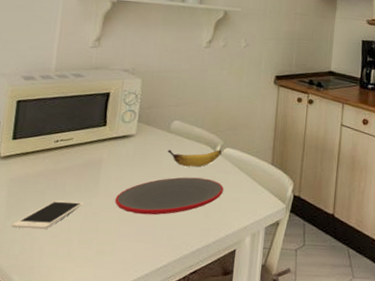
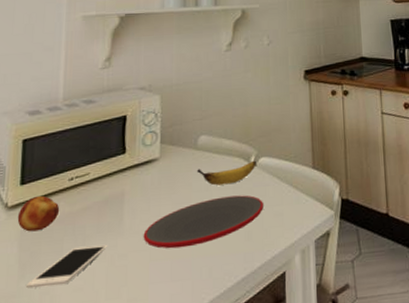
fruit: none [7,151,45,181] -> present [17,195,60,232]

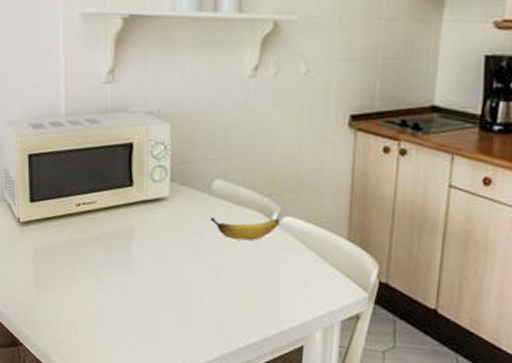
fruit: present [17,195,60,232] -> none [30,216,69,252]
cell phone: present [25,244,108,289] -> none [42,274,117,308]
plate: present [143,195,263,249] -> none [152,252,284,299]

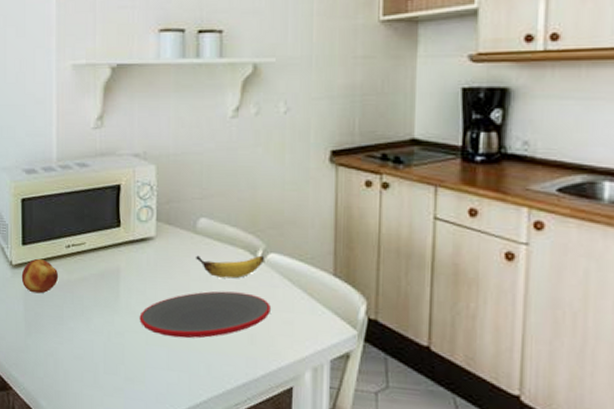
fruit: none [30,216,69,252] -> present [21,258,59,294]
plate: none [152,252,284,299] -> present [139,291,270,339]

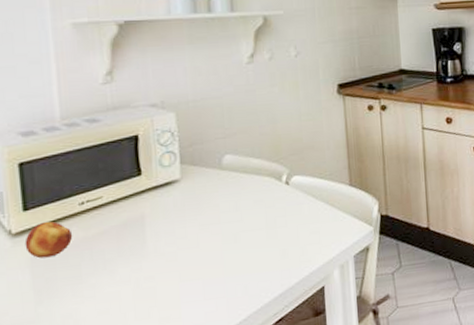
plate: present [139,291,270,339] -> none [170,214,299,270]
banana: present [196,255,264,279] -> none [224,179,289,206]

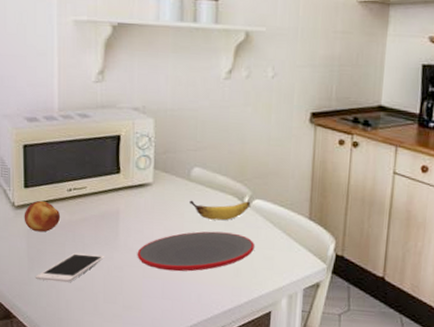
cell phone: none [44,267,132,314] -> present [35,252,105,283]
plate: none [170,214,299,270] -> present [137,231,254,272]
banana: none [224,179,289,206] -> present [190,200,250,221]

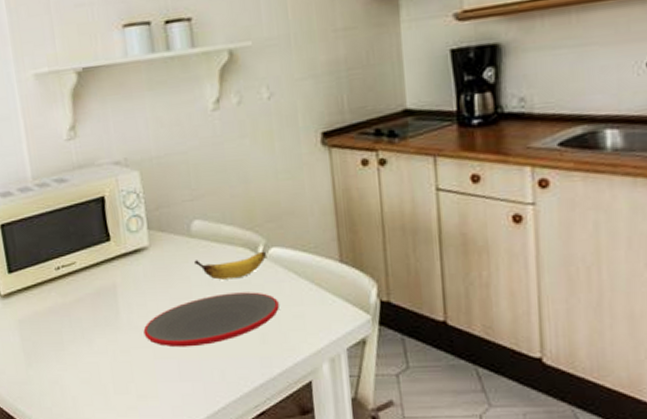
fruit: present [24,200,61,232] -> none [12,285,53,322]
cell phone: present [35,252,105,283] -> none [34,338,108,377]

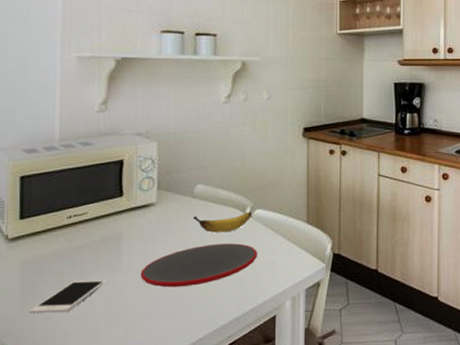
cell phone: none [34,338,108,377] -> present [28,279,107,314]

